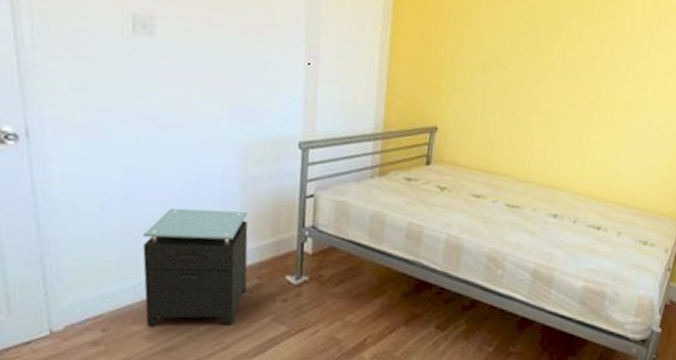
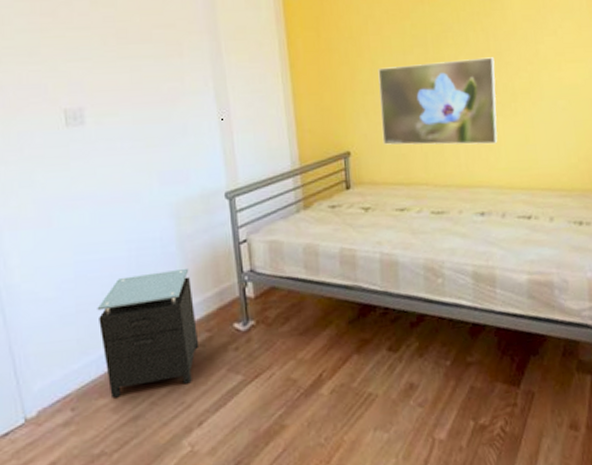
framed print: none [473,47,603,150] -> present [378,57,498,145]

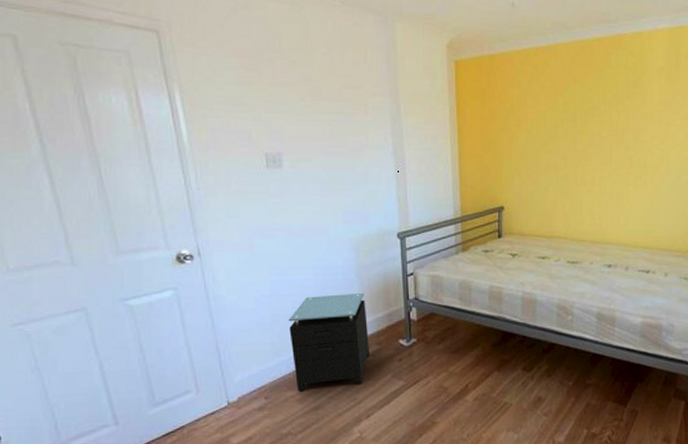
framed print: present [378,57,498,145] -> none [531,134,632,209]

